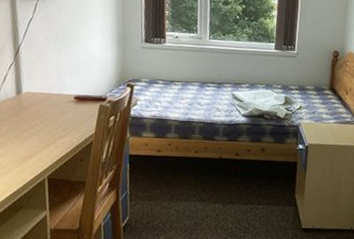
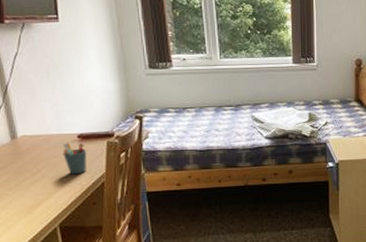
pen holder: none [59,102,81,132] -> present [62,142,87,175]

